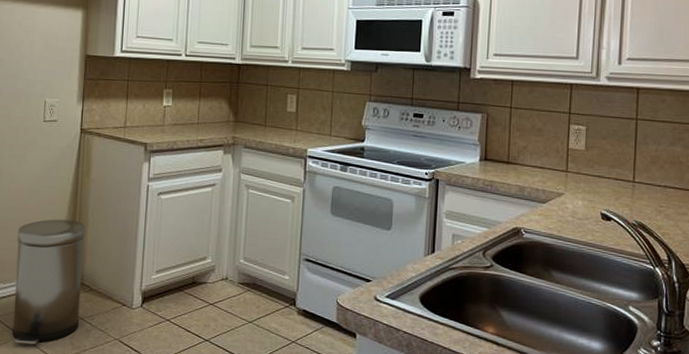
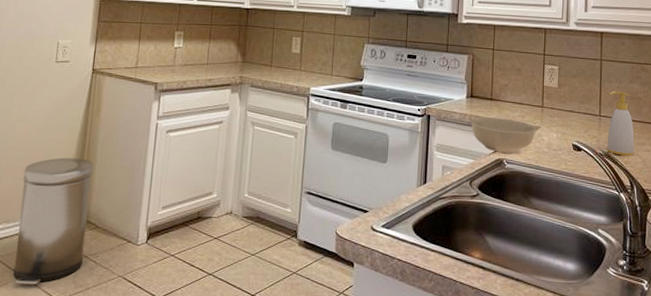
bowl: none [484,182,560,223] -> present [471,117,537,154]
soap bottle: none [640,154,675,227] -> present [606,90,635,156]

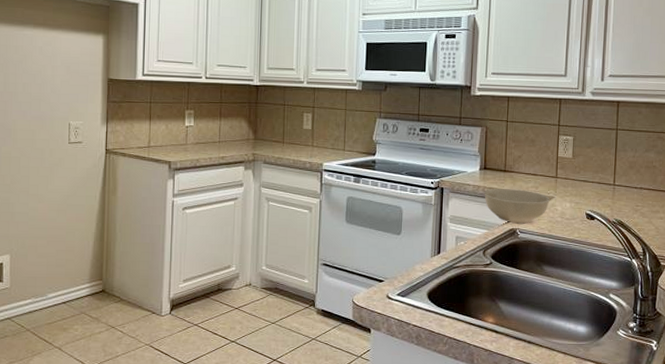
pedal bin: present [13,157,94,285] -> none [45,235,114,354]
soap bottle: present [606,90,635,156] -> none [620,160,649,224]

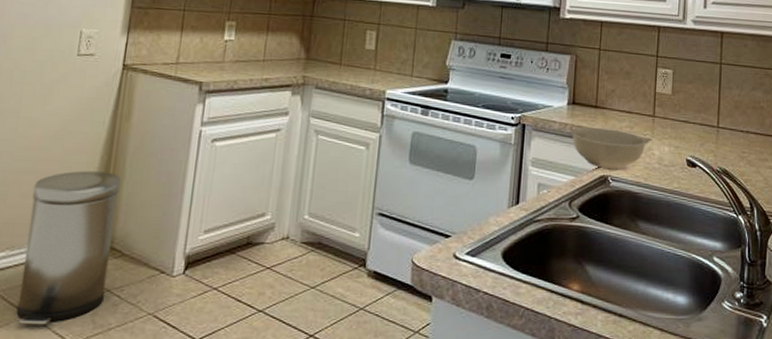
pedal bin: none [45,235,114,354] -> present [16,170,121,325]

